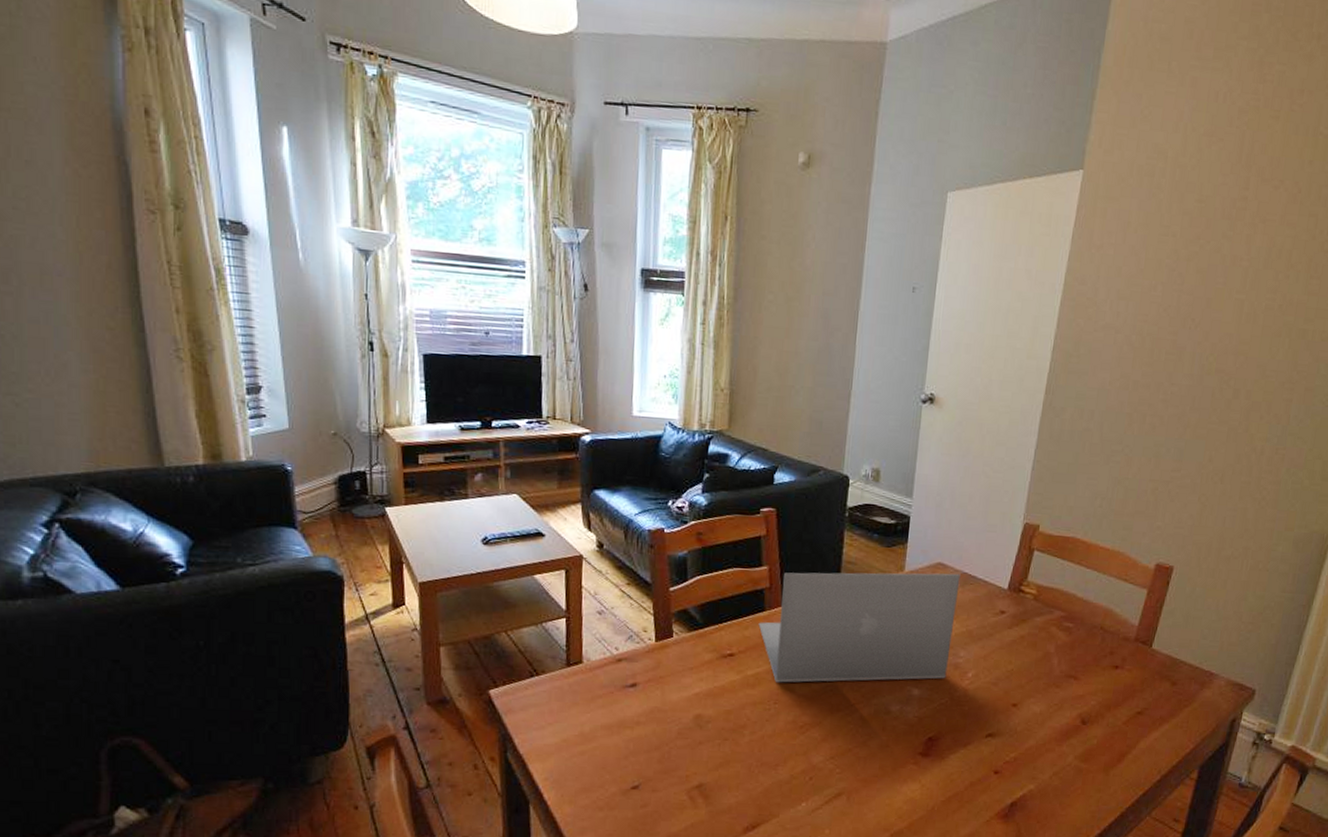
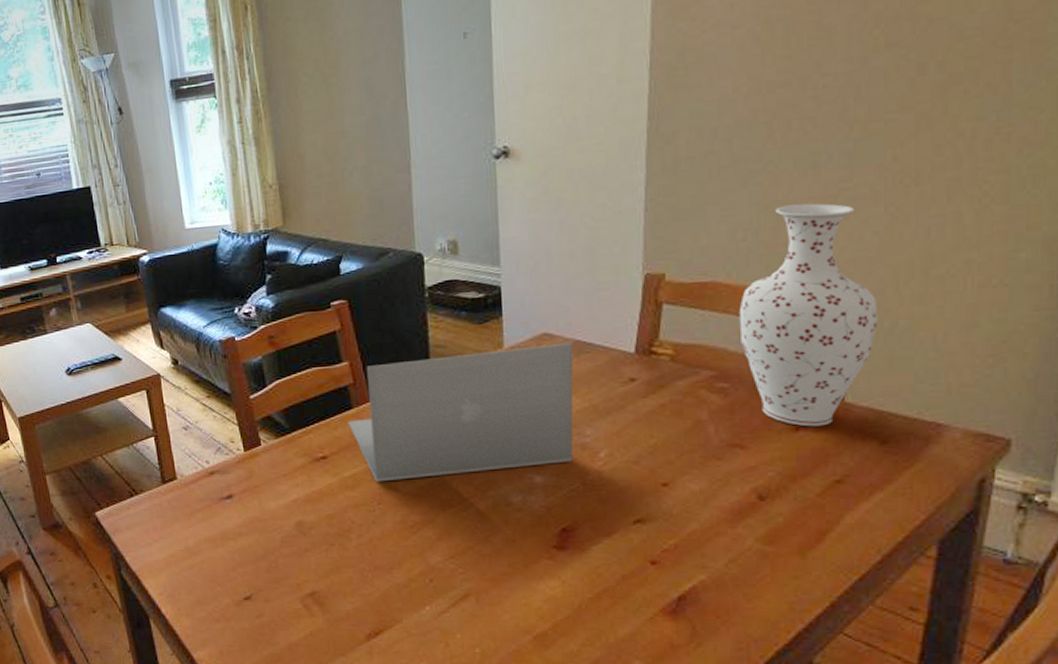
vase: none [1087,483,1184,667] -> present [739,203,878,427]

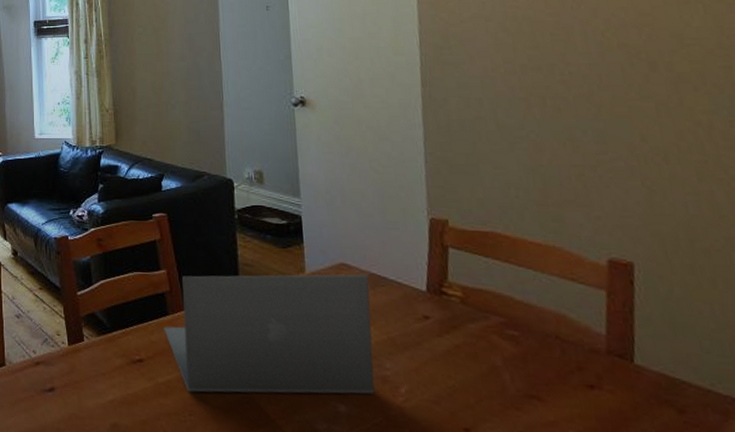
vase: present [739,203,878,427] -> none [520,170,655,387]

